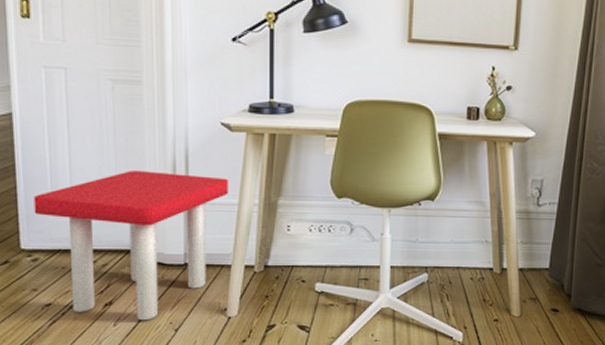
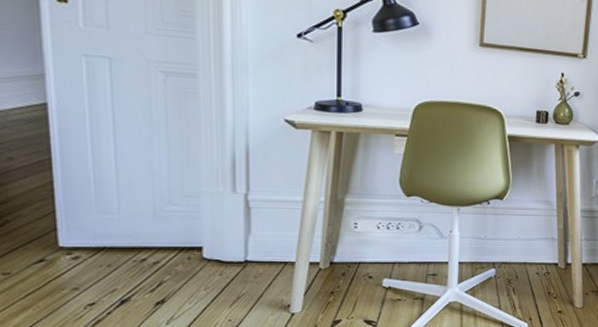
stool: present [33,171,228,321] -> none [73,166,292,319]

